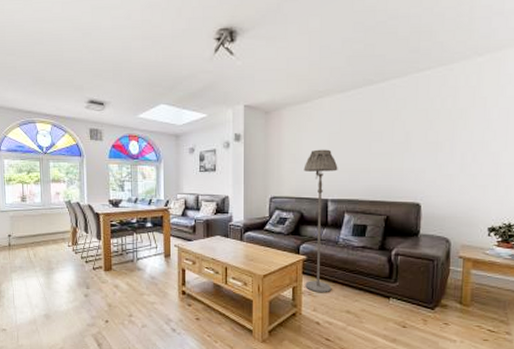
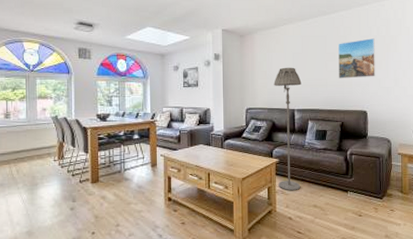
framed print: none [386,113,437,163] -> present [337,38,375,79]

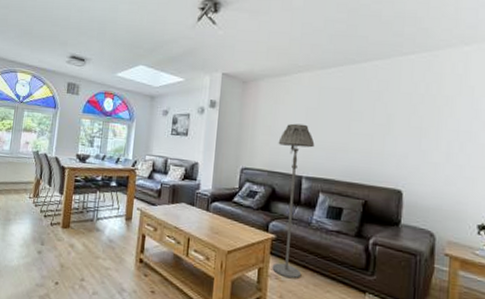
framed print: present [337,38,375,79] -> none [366,97,421,148]

